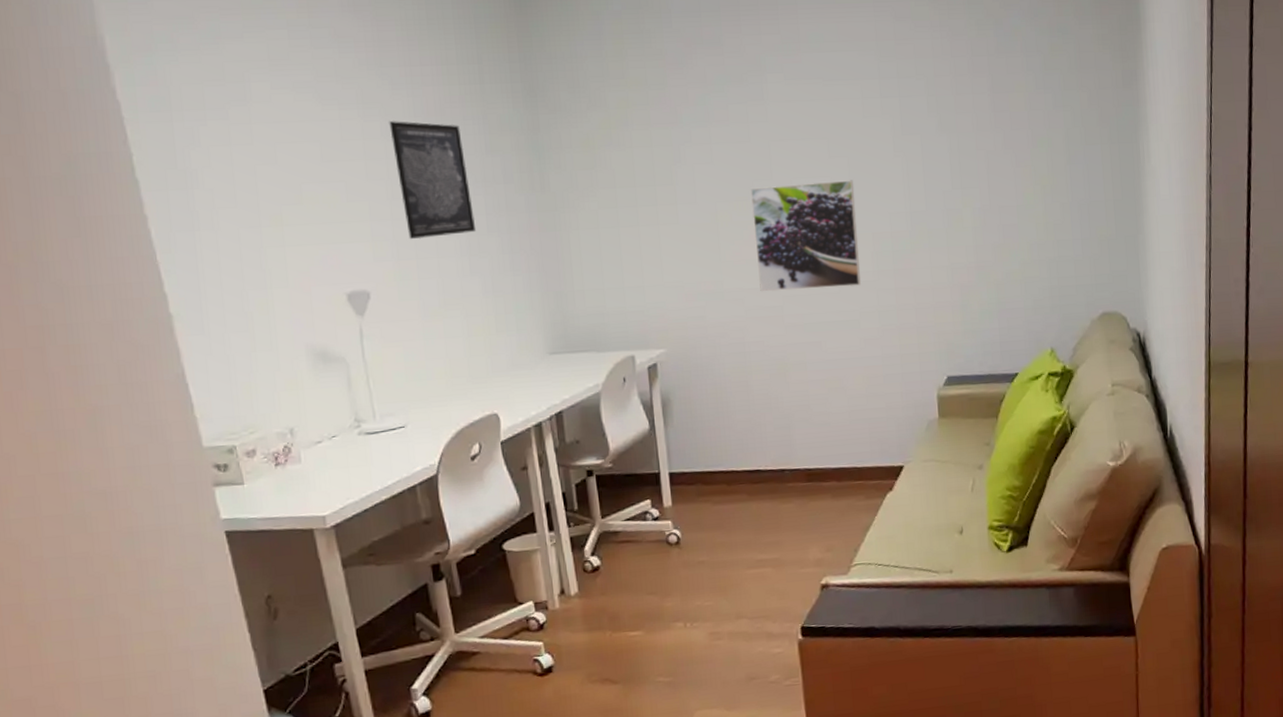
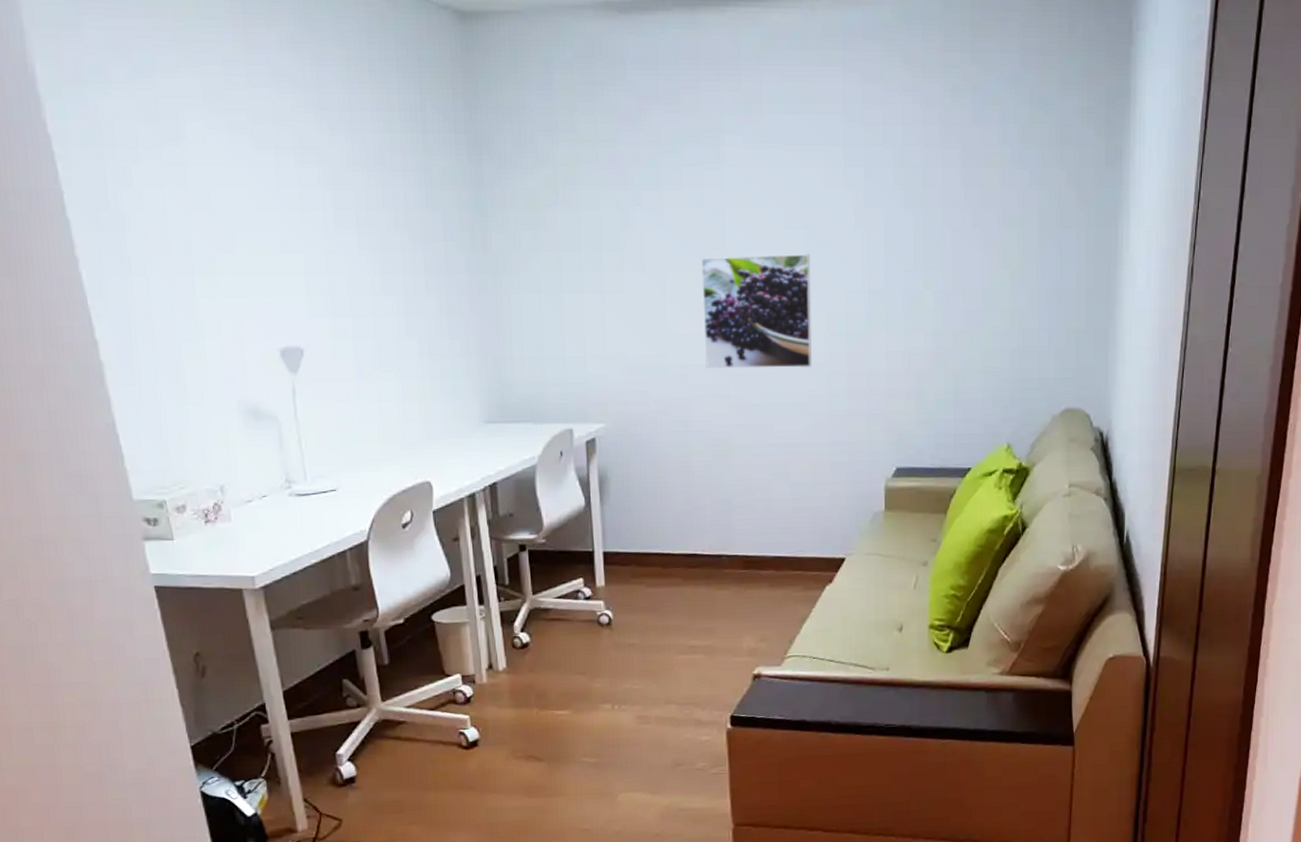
wall art: present [389,121,477,240] -> none [327,169,414,296]

